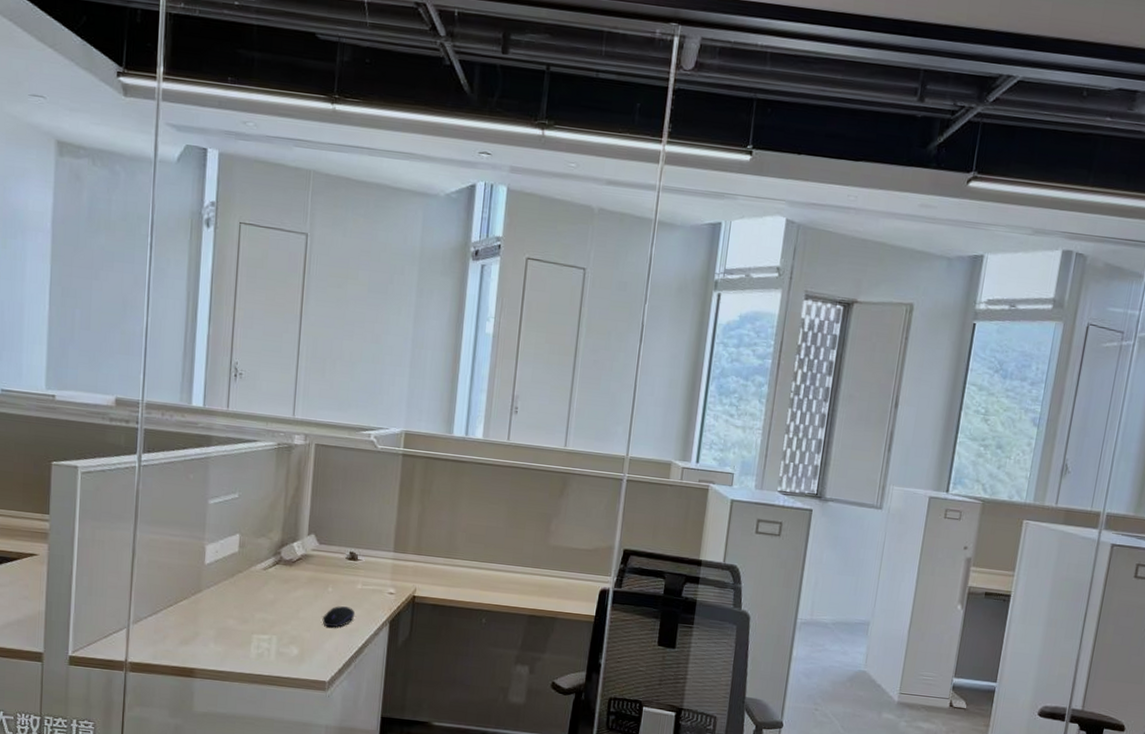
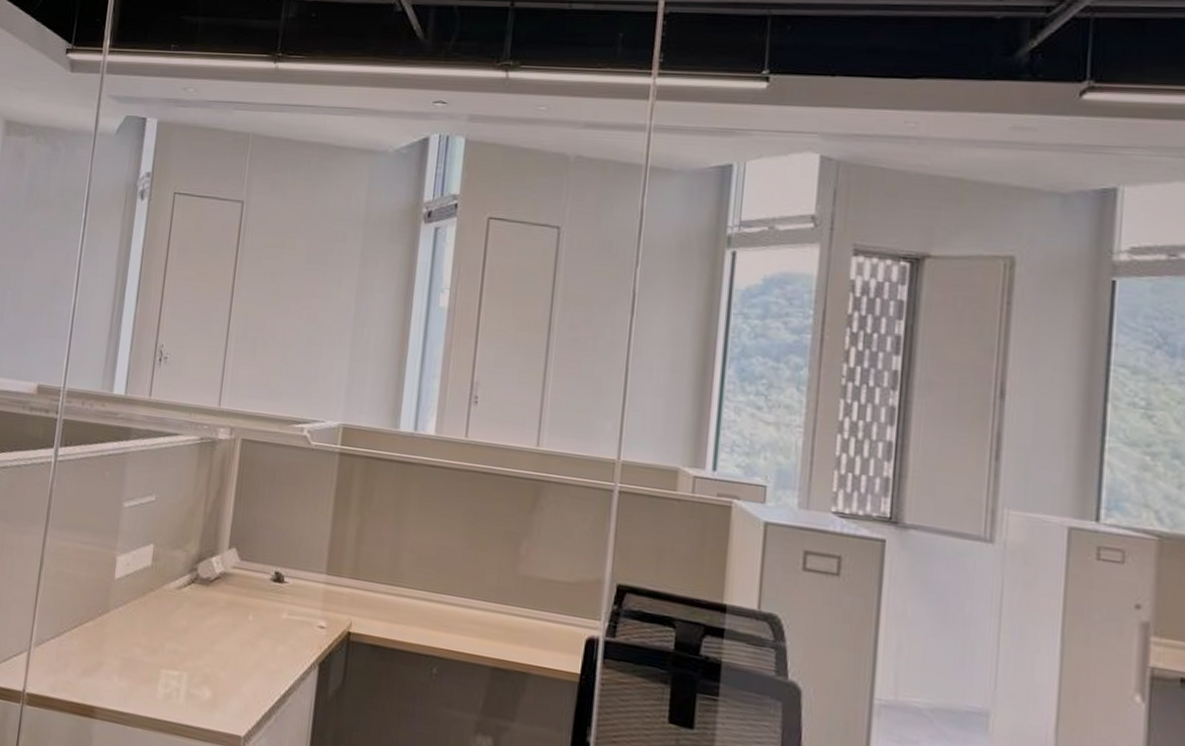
computer mouse: present [322,606,355,628] -> none [240,639,279,667]

